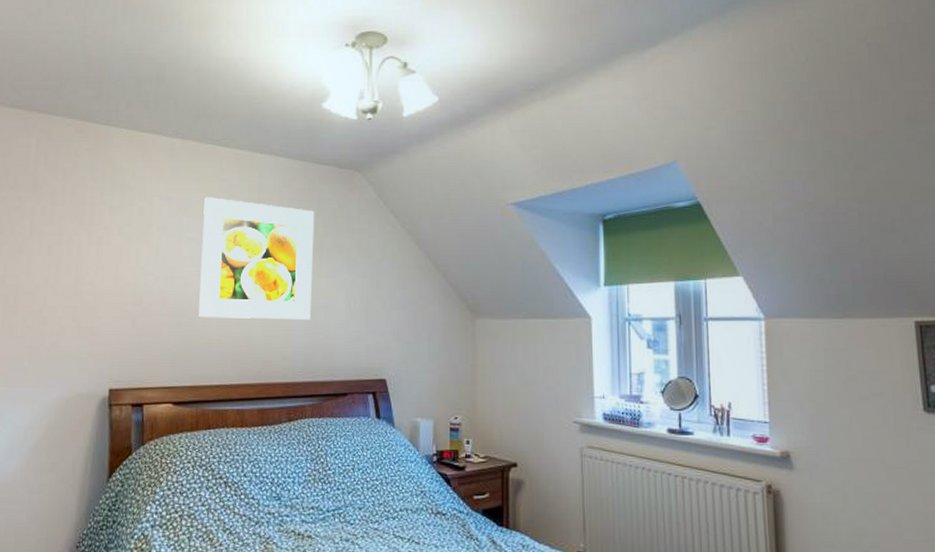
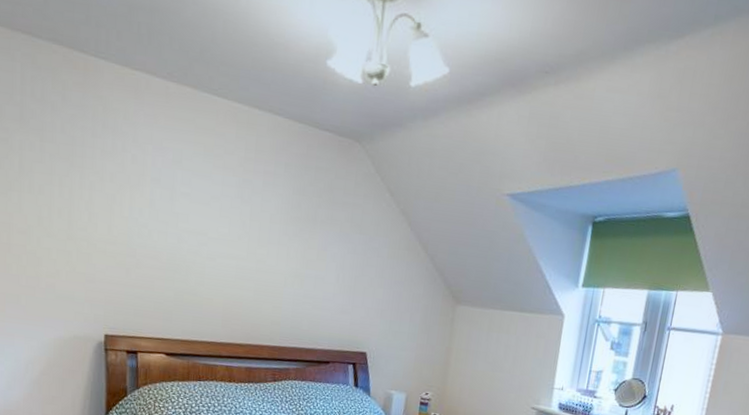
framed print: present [199,197,315,321] -> none [191,151,311,290]

